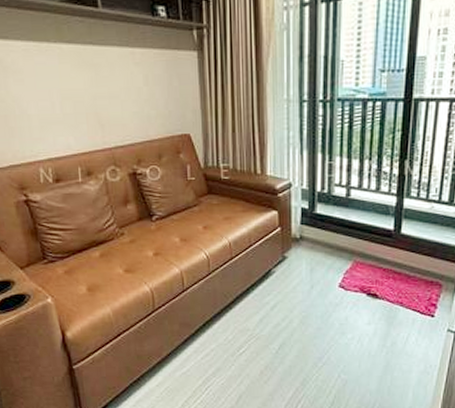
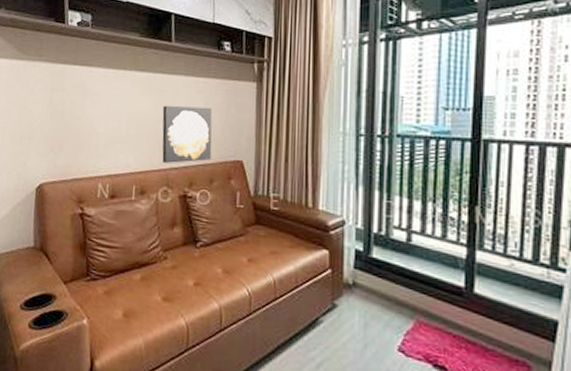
wall art: none [98,80,158,142] -> present [162,105,213,163]

